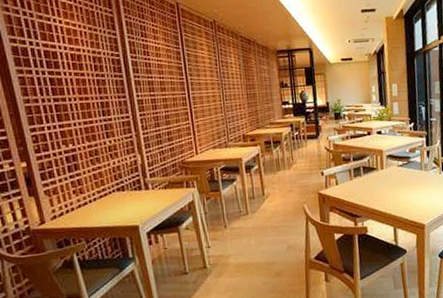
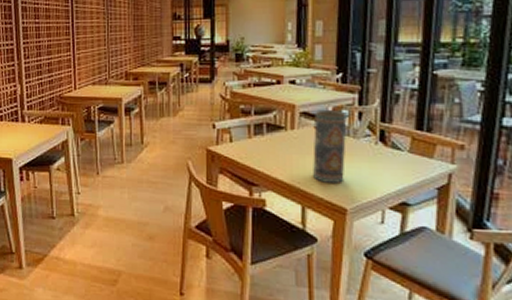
vase: none [397,151,421,208] -> present [313,109,347,185]

